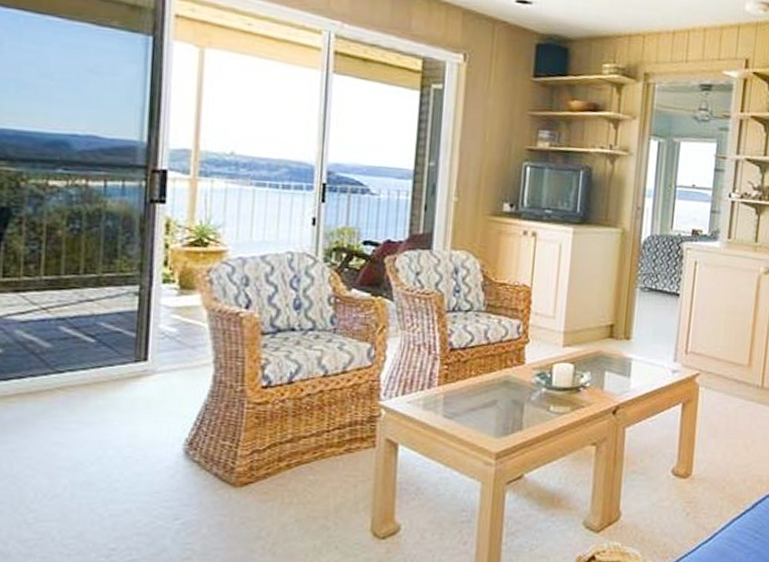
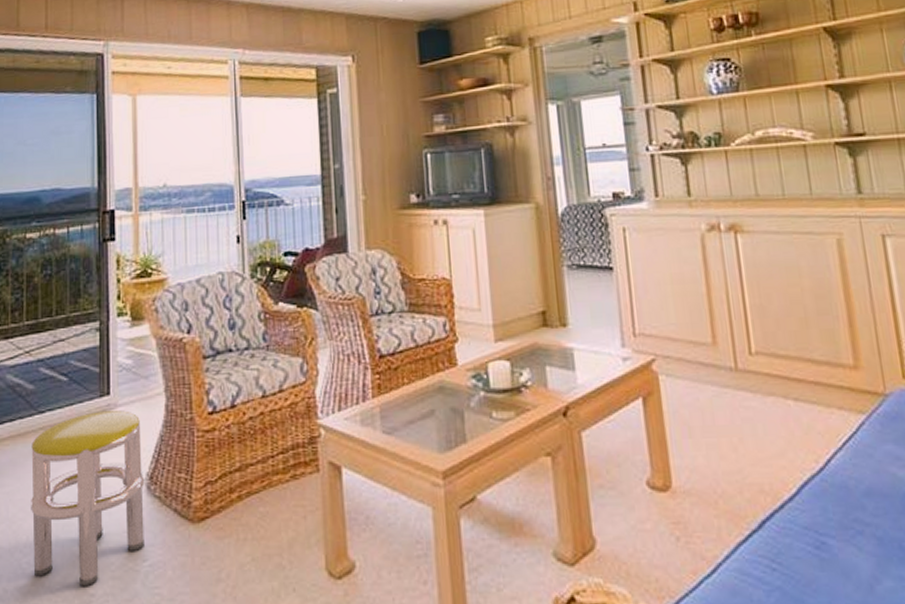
stool: none [41,376,183,542] -> present [31,410,145,587]

